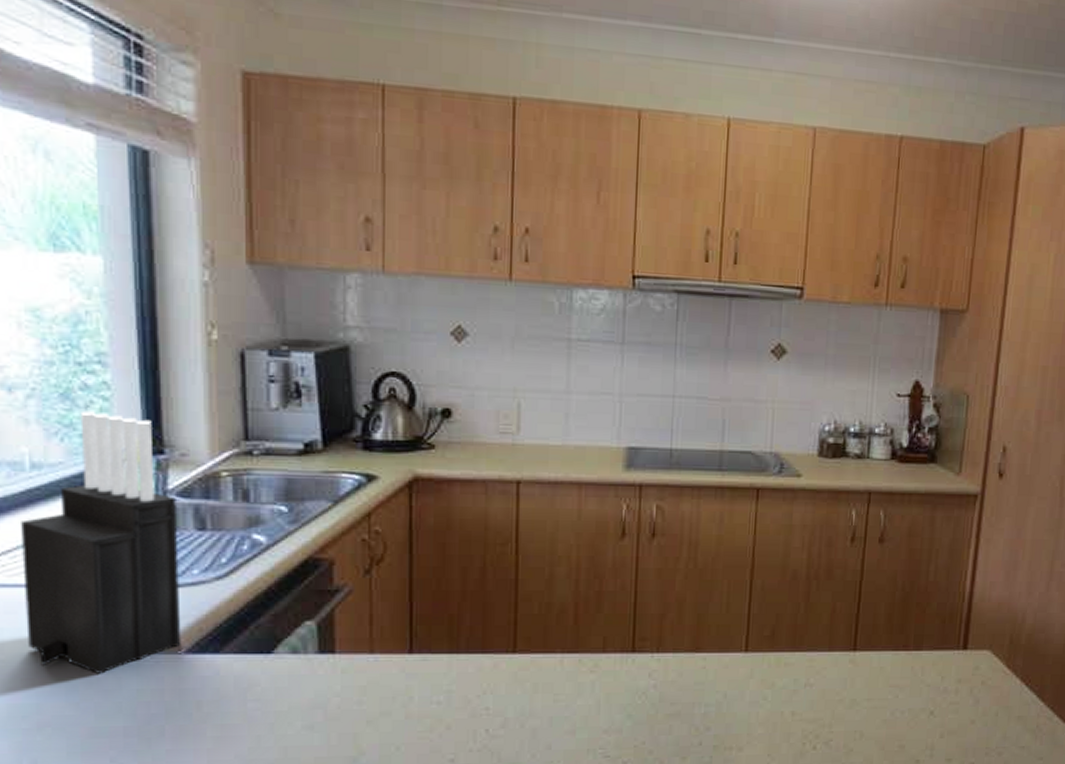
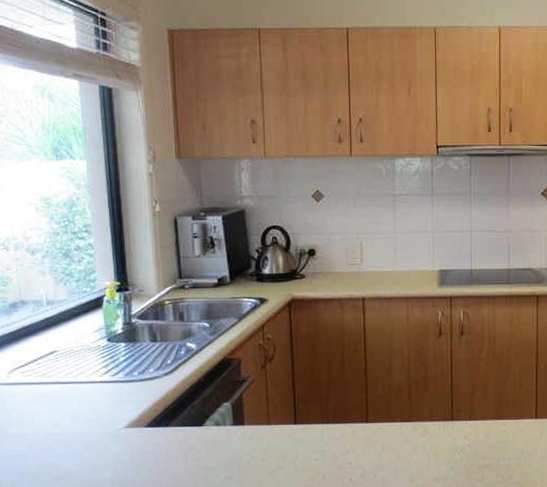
knife block: present [21,410,181,674] -> none [42,264,144,442]

